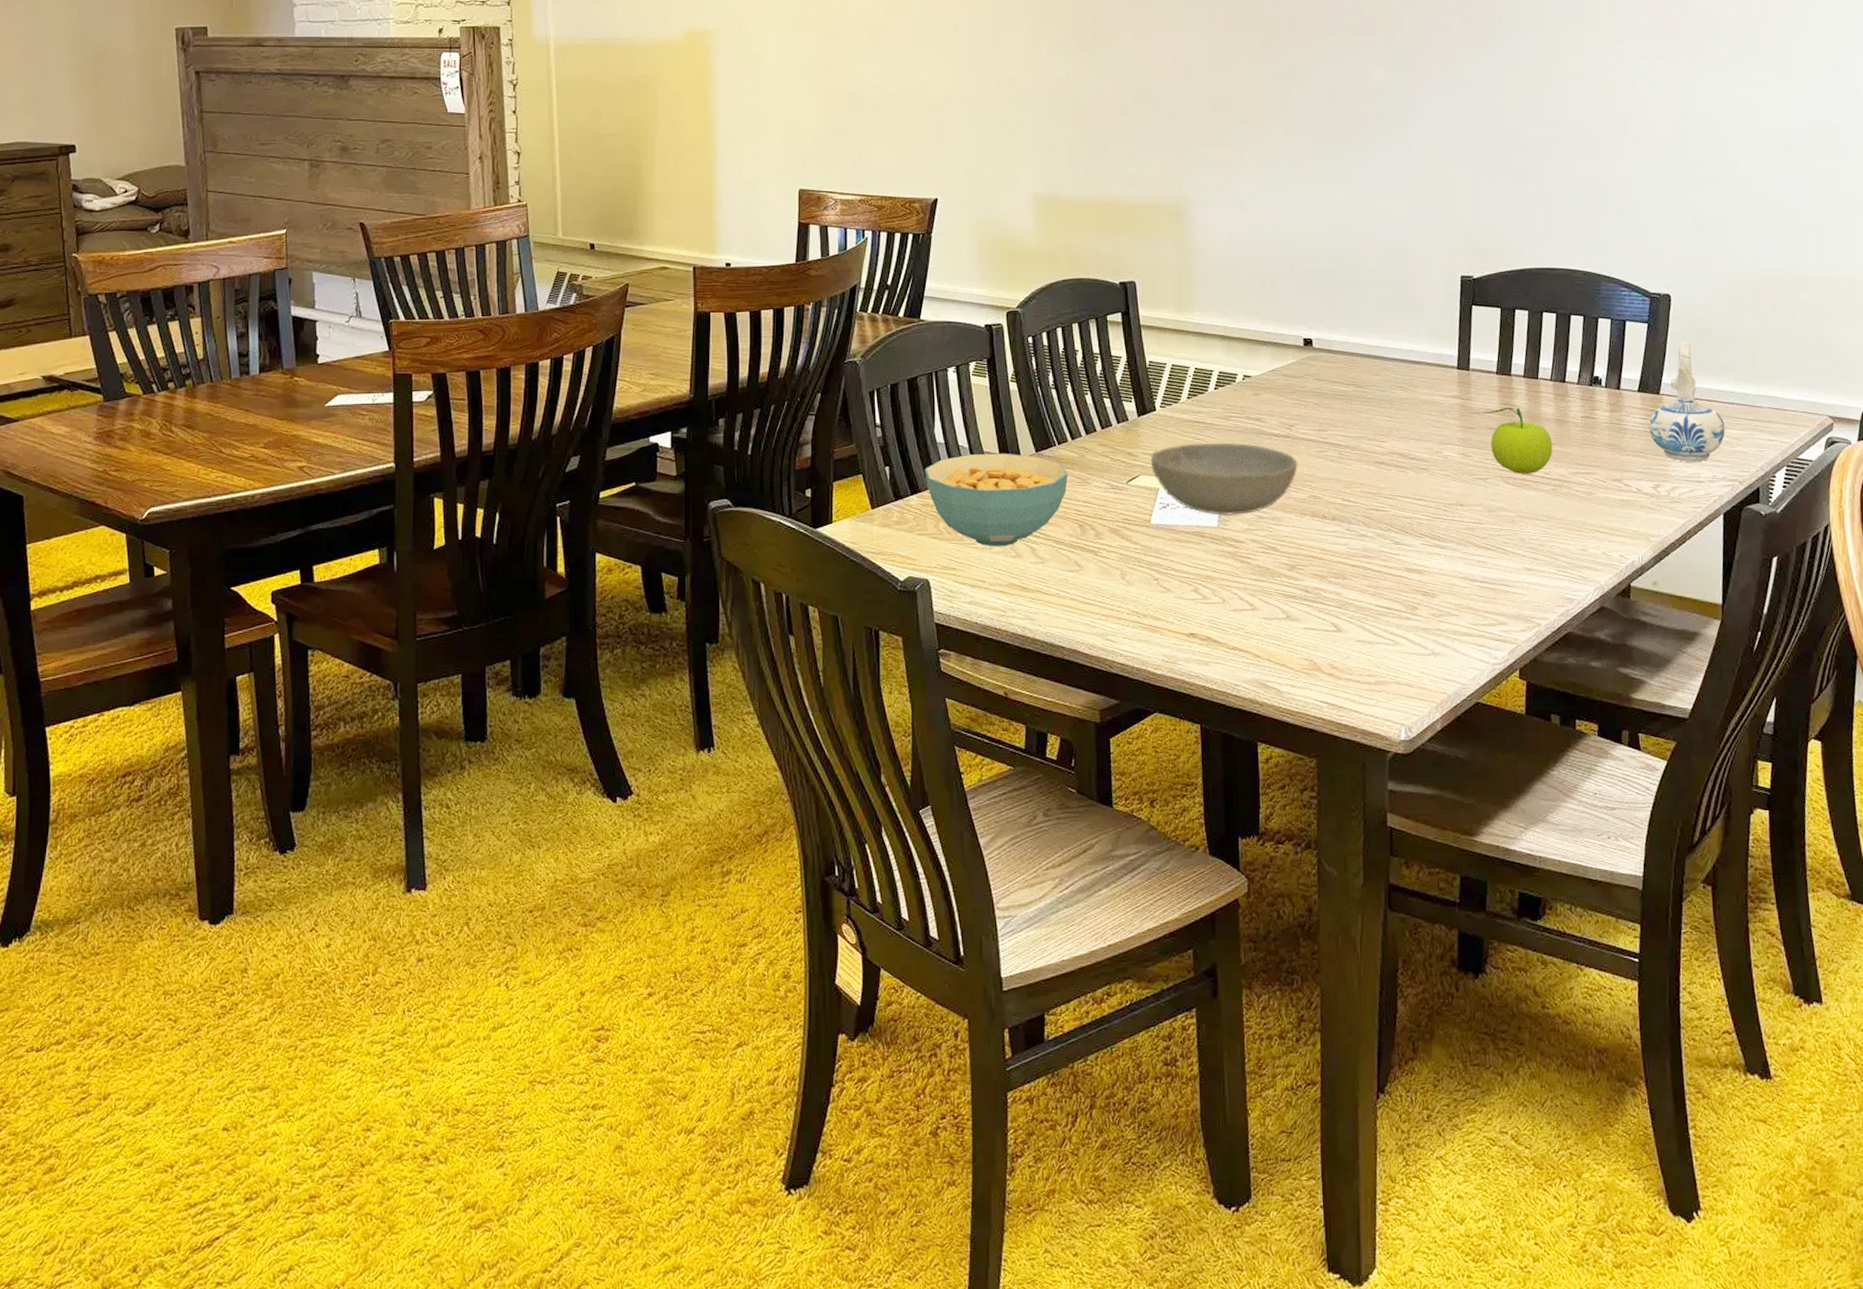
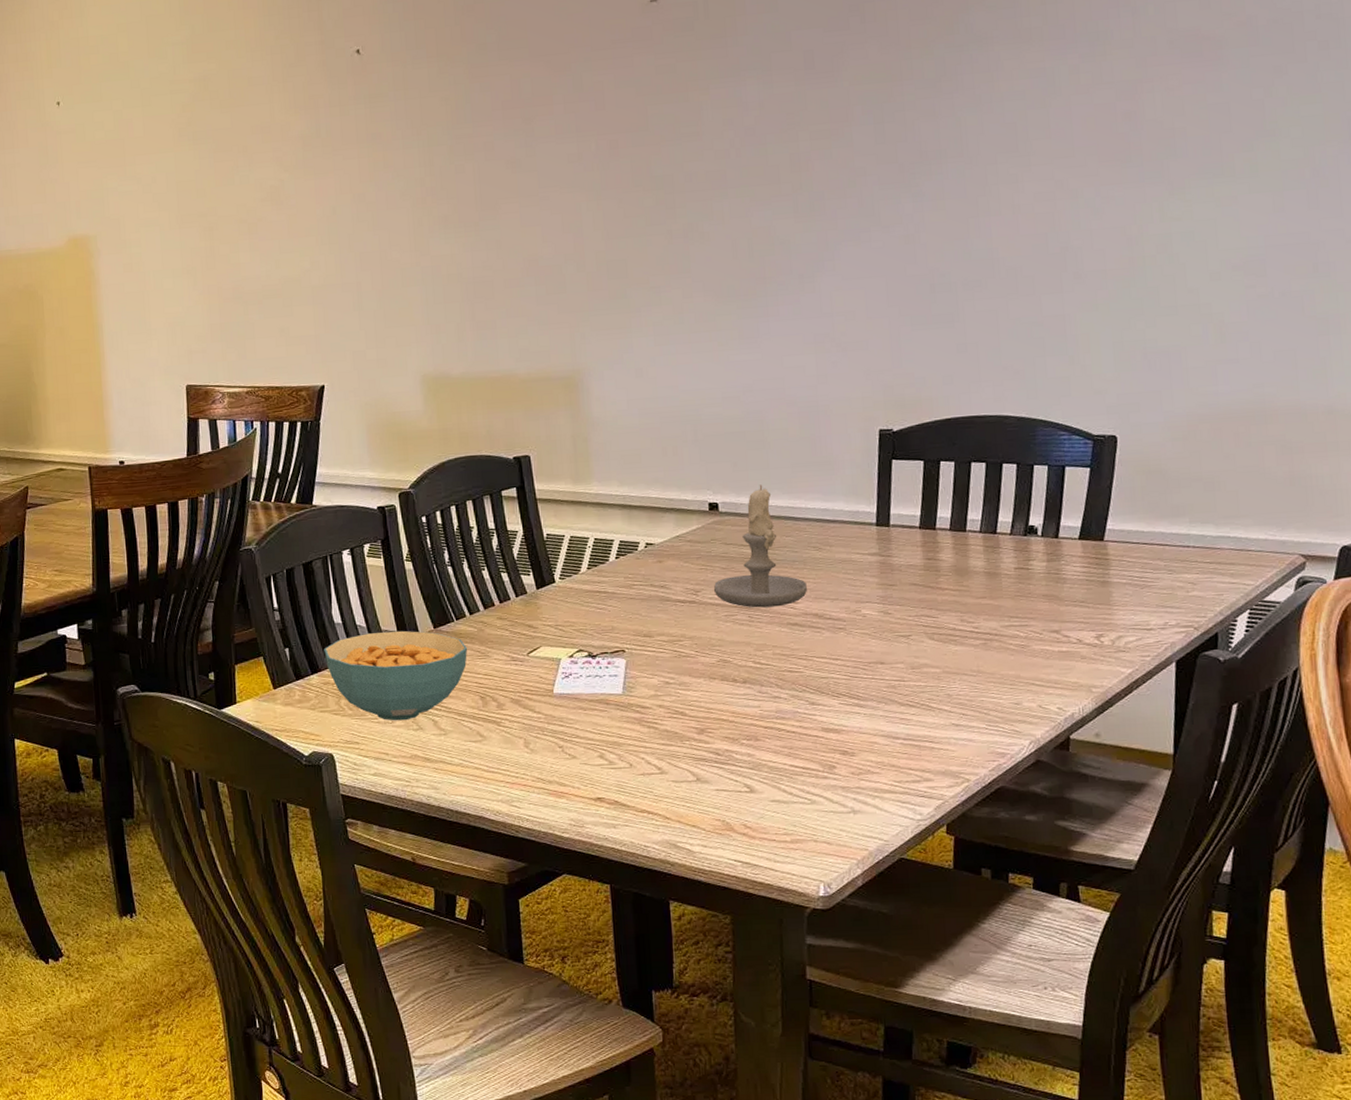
bowl: present [1150,442,1298,515] -> none [551,611,706,683]
candle: none [1306,323,1393,445] -> present [713,484,807,608]
fruit: present [1473,407,1553,474] -> none [894,561,983,629]
ceramic pitcher: present [1649,341,1726,462] -> none [1091,483,1179,610]

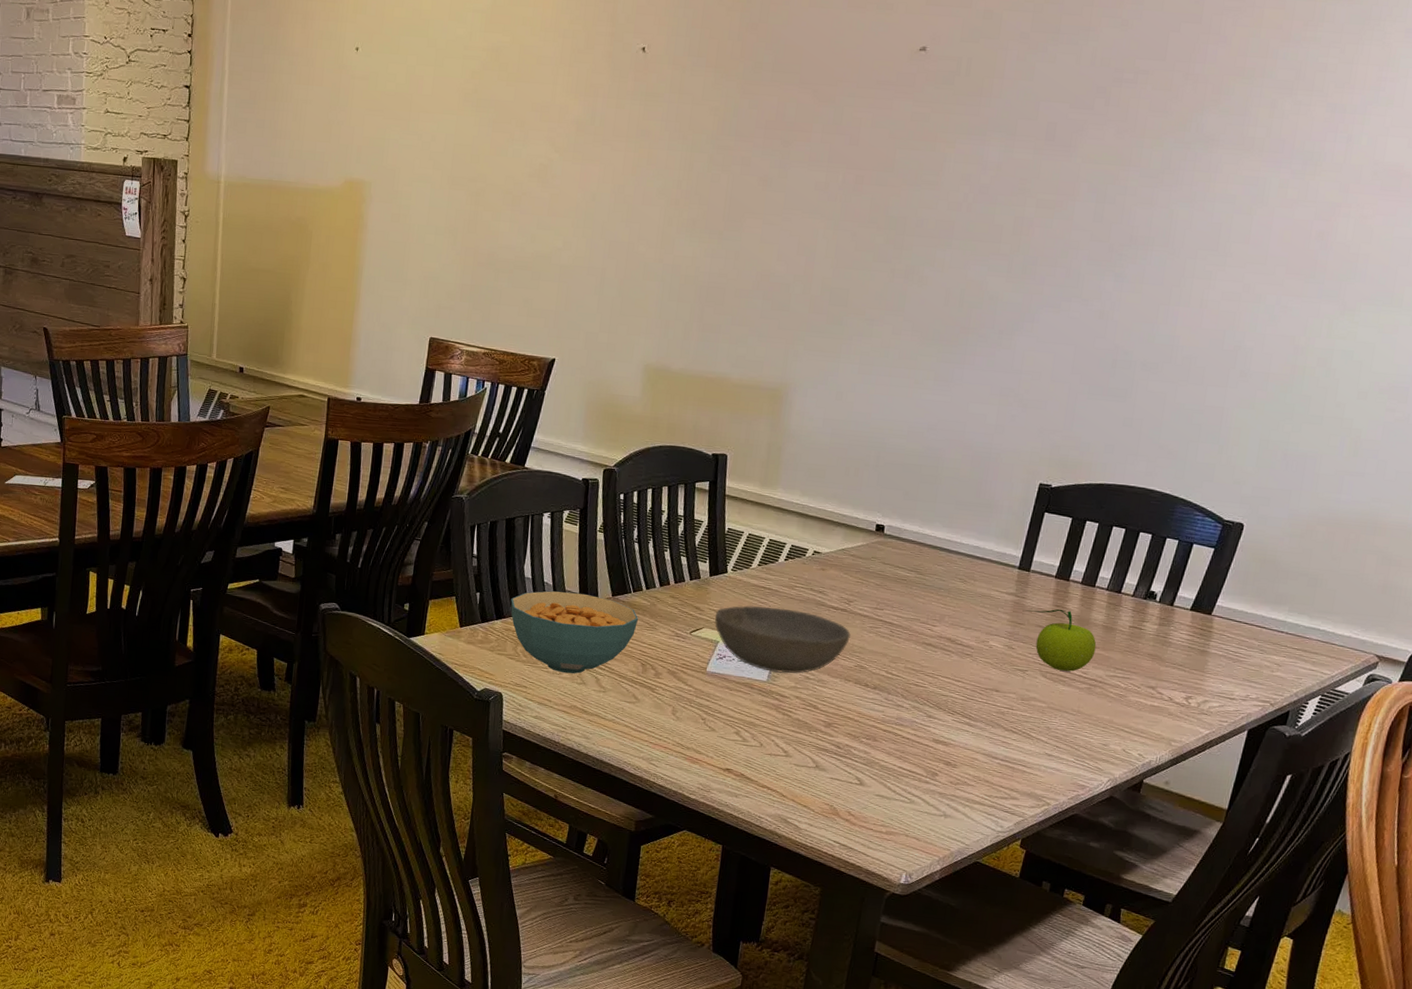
bowl: none [551,611,706,683] -> present [714,605,851,674]
candle: present [713,484,807,608] -> none [864,515,947,627]
fruit: none [894,561,983,629] -> present [1025,609,1097,672]

